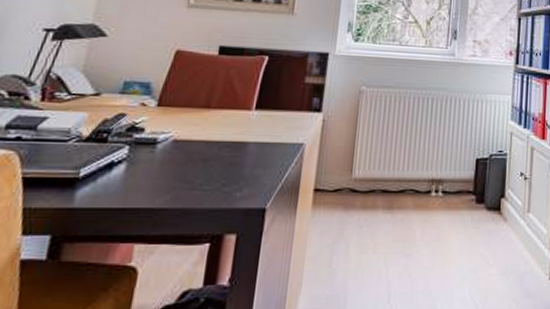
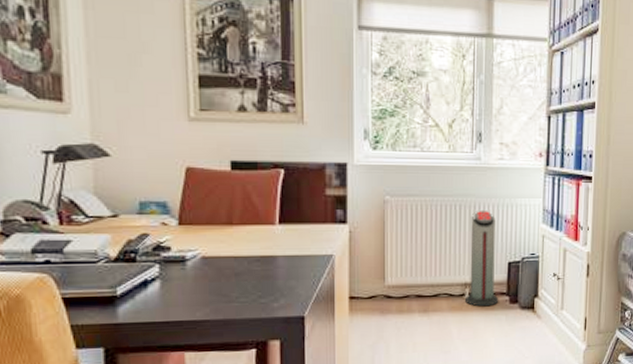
air purifier: none [431,104,466,206] -> present [465,209,499,307]

